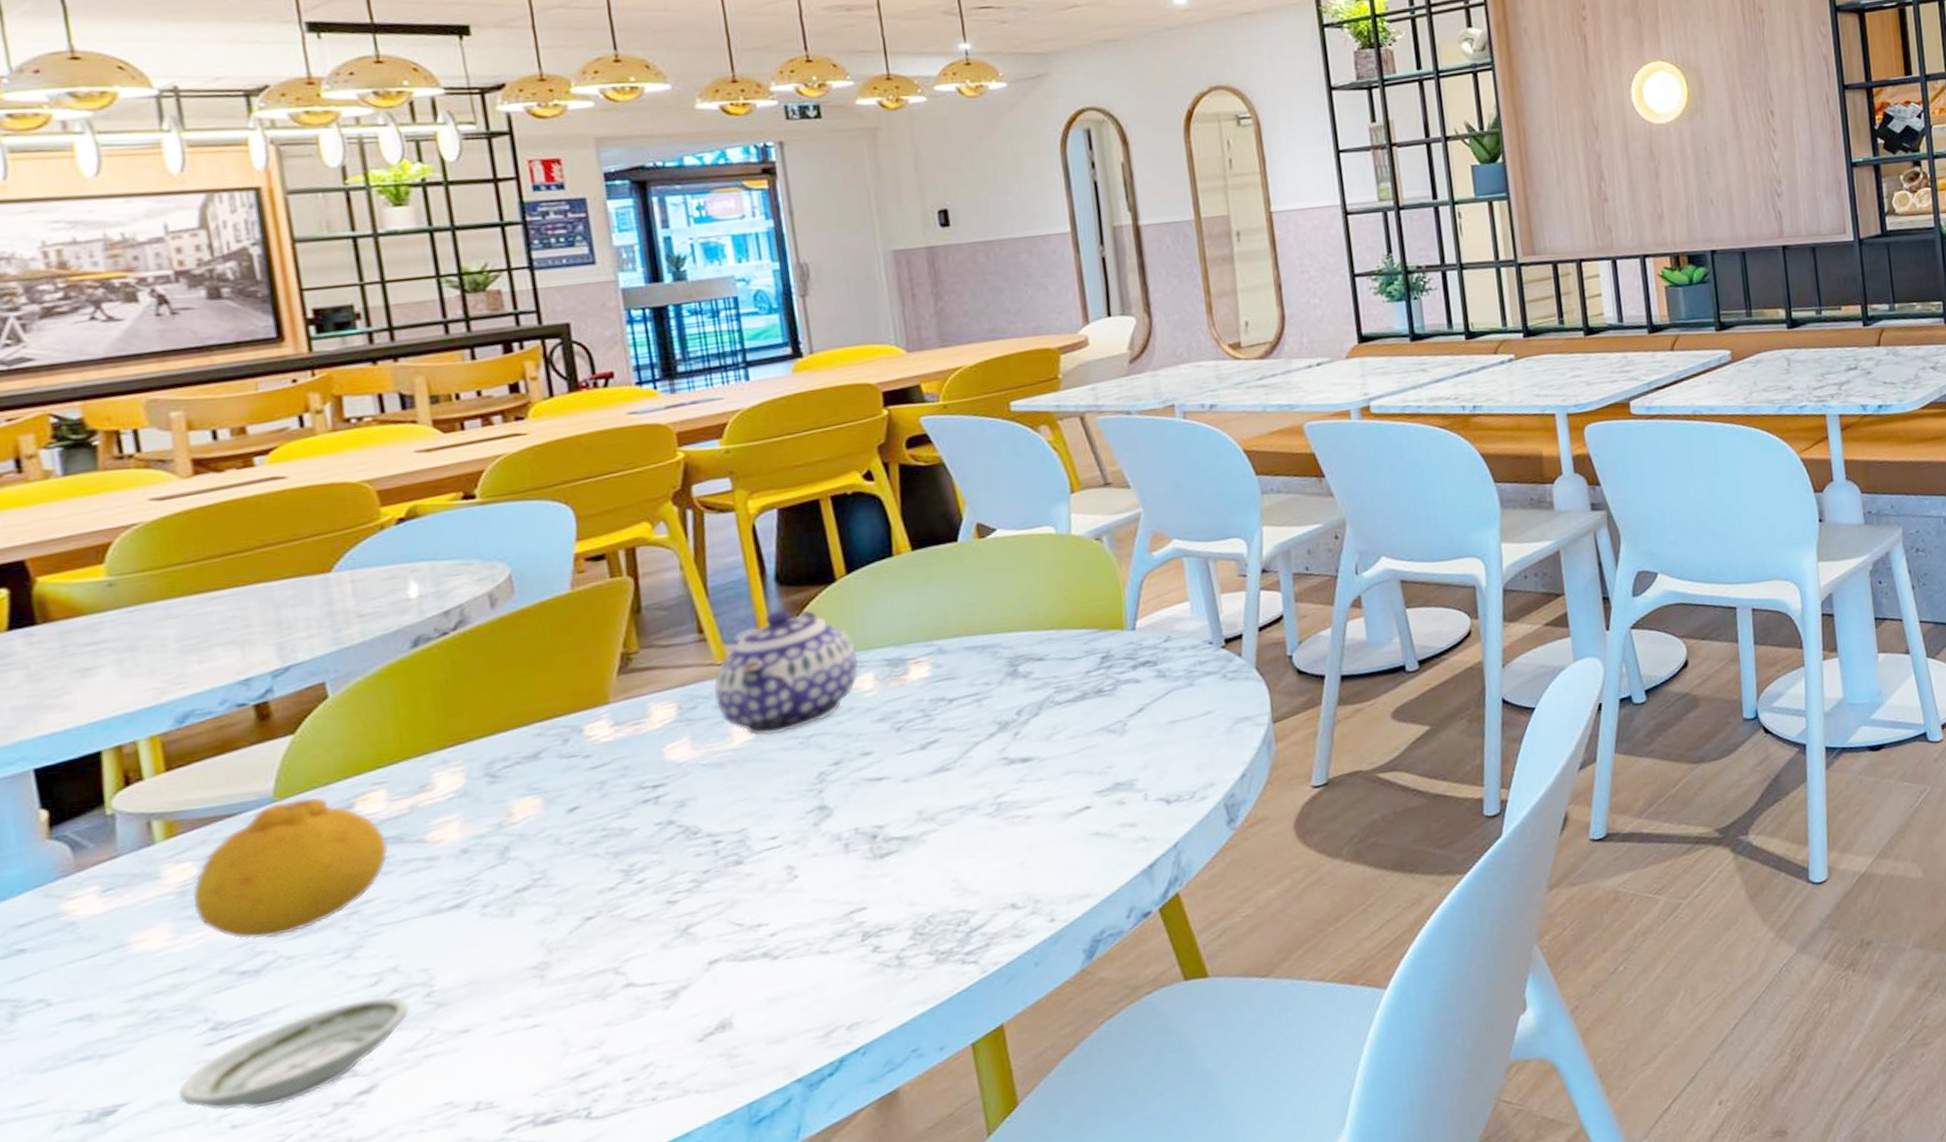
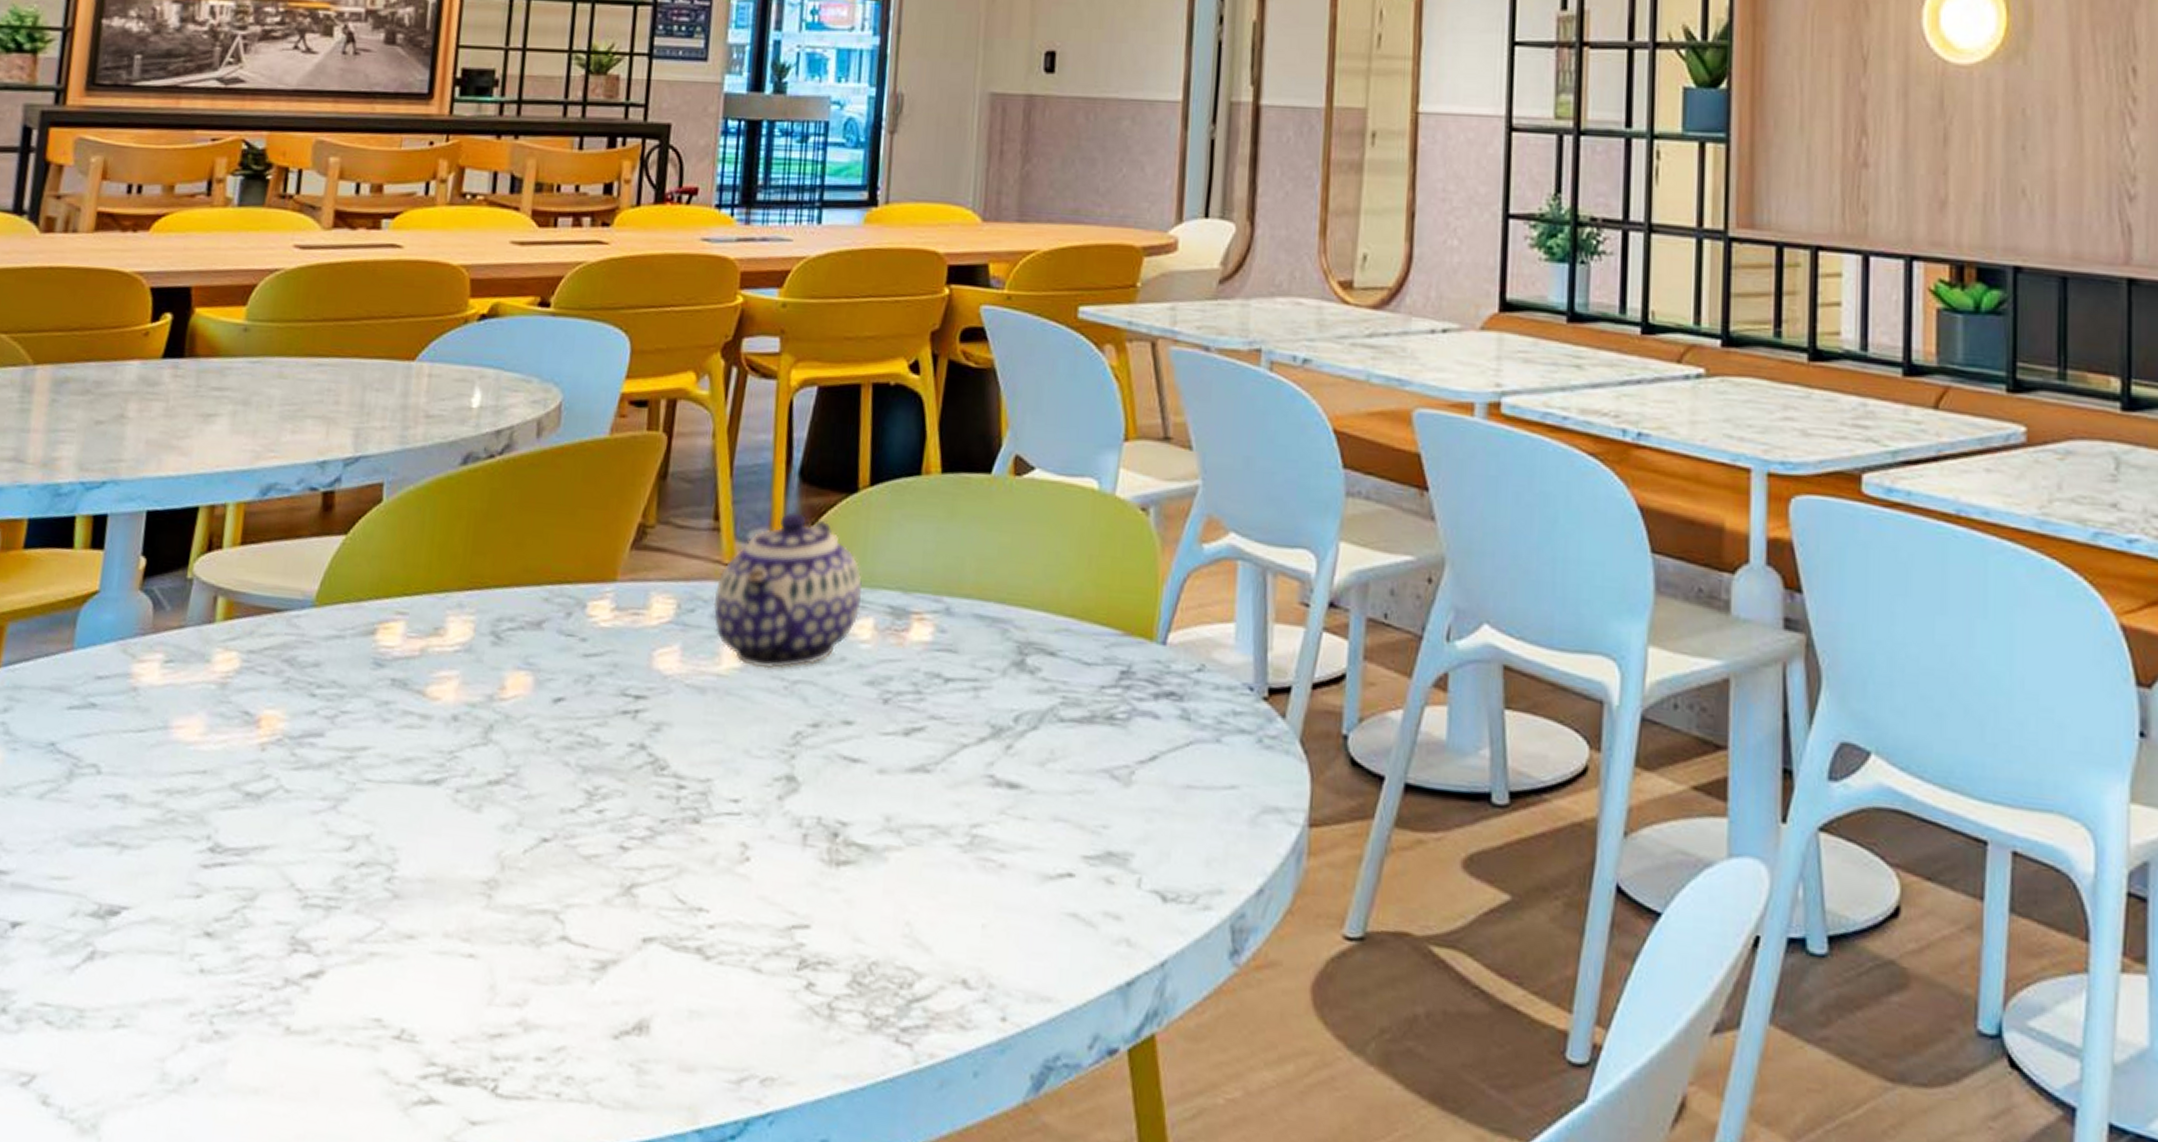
saucer: present [177,996,410,1111] -> none [167,862,371,961]
fruit: present [192,796,389,940] -> none [227,608,394,763]

